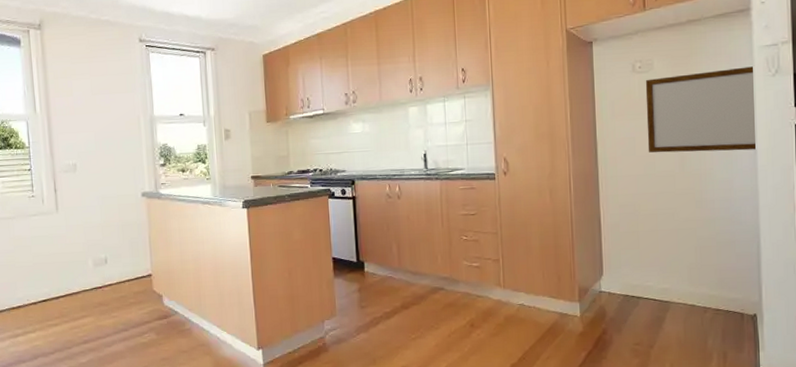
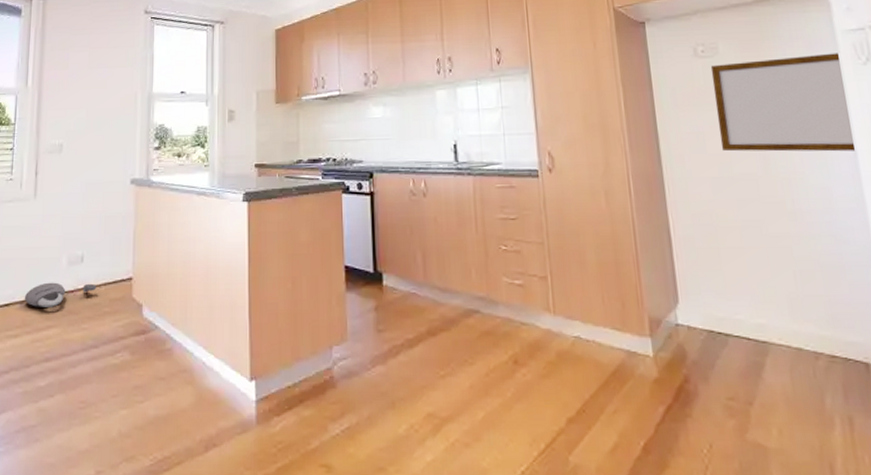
padlock: none [59,280,121,301] -> present [24,282,97,307]

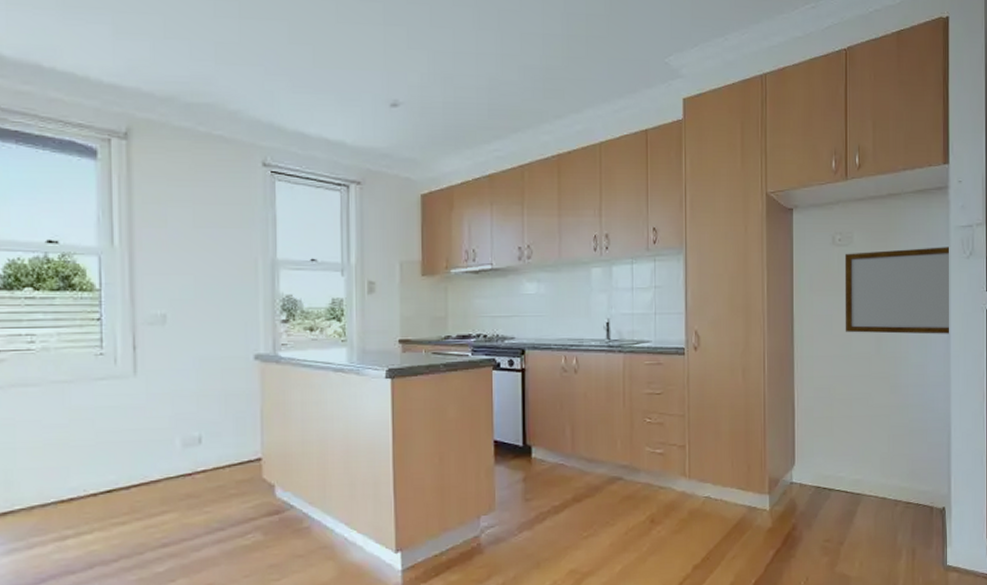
padlock: present [24,282,97,307] -> none [130,465,220,492]

